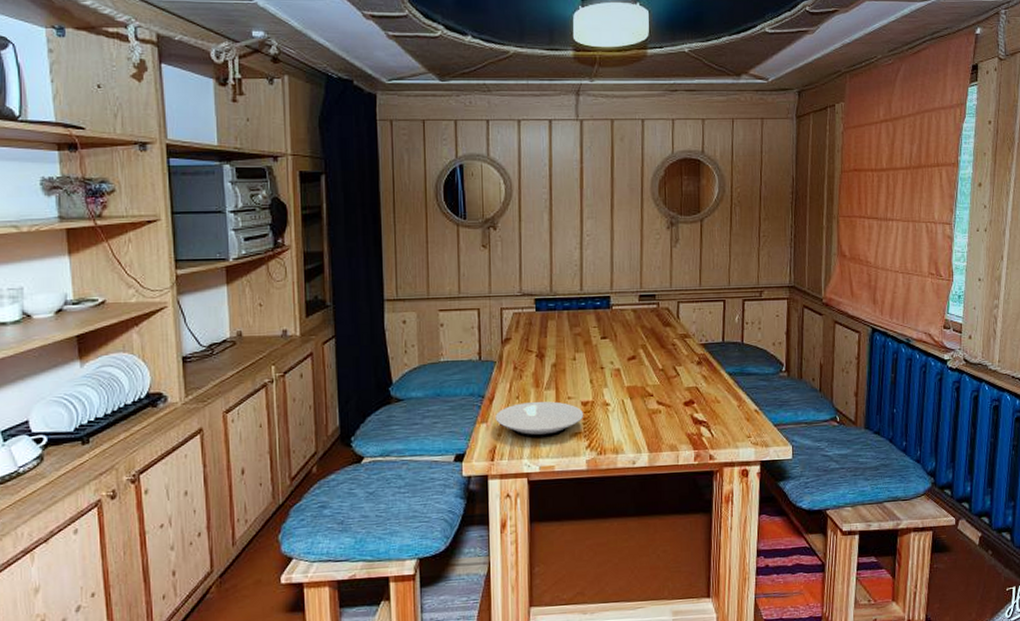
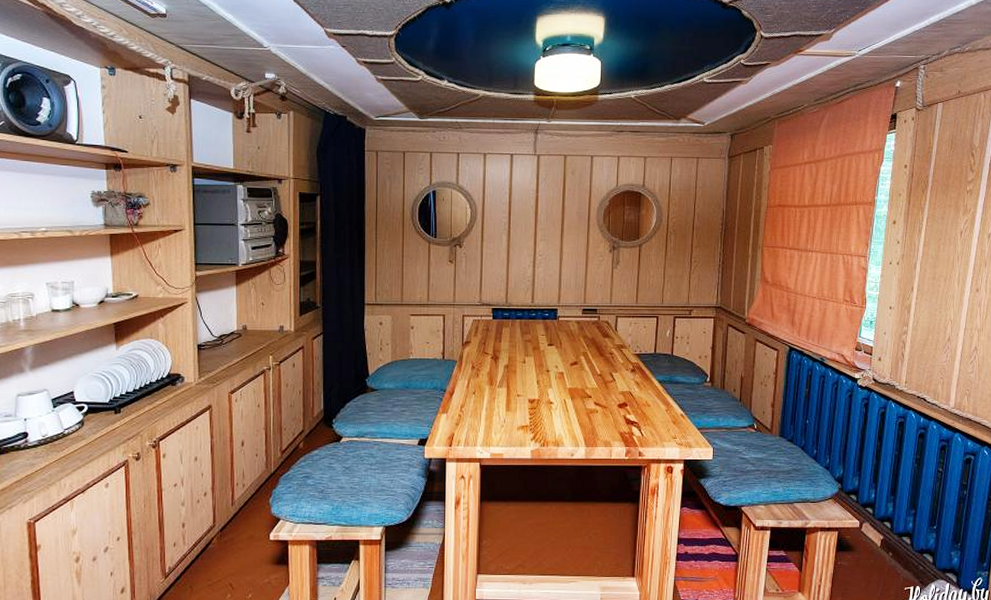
plate: present [495,401,583,438] -> none [454,397,530,428]

